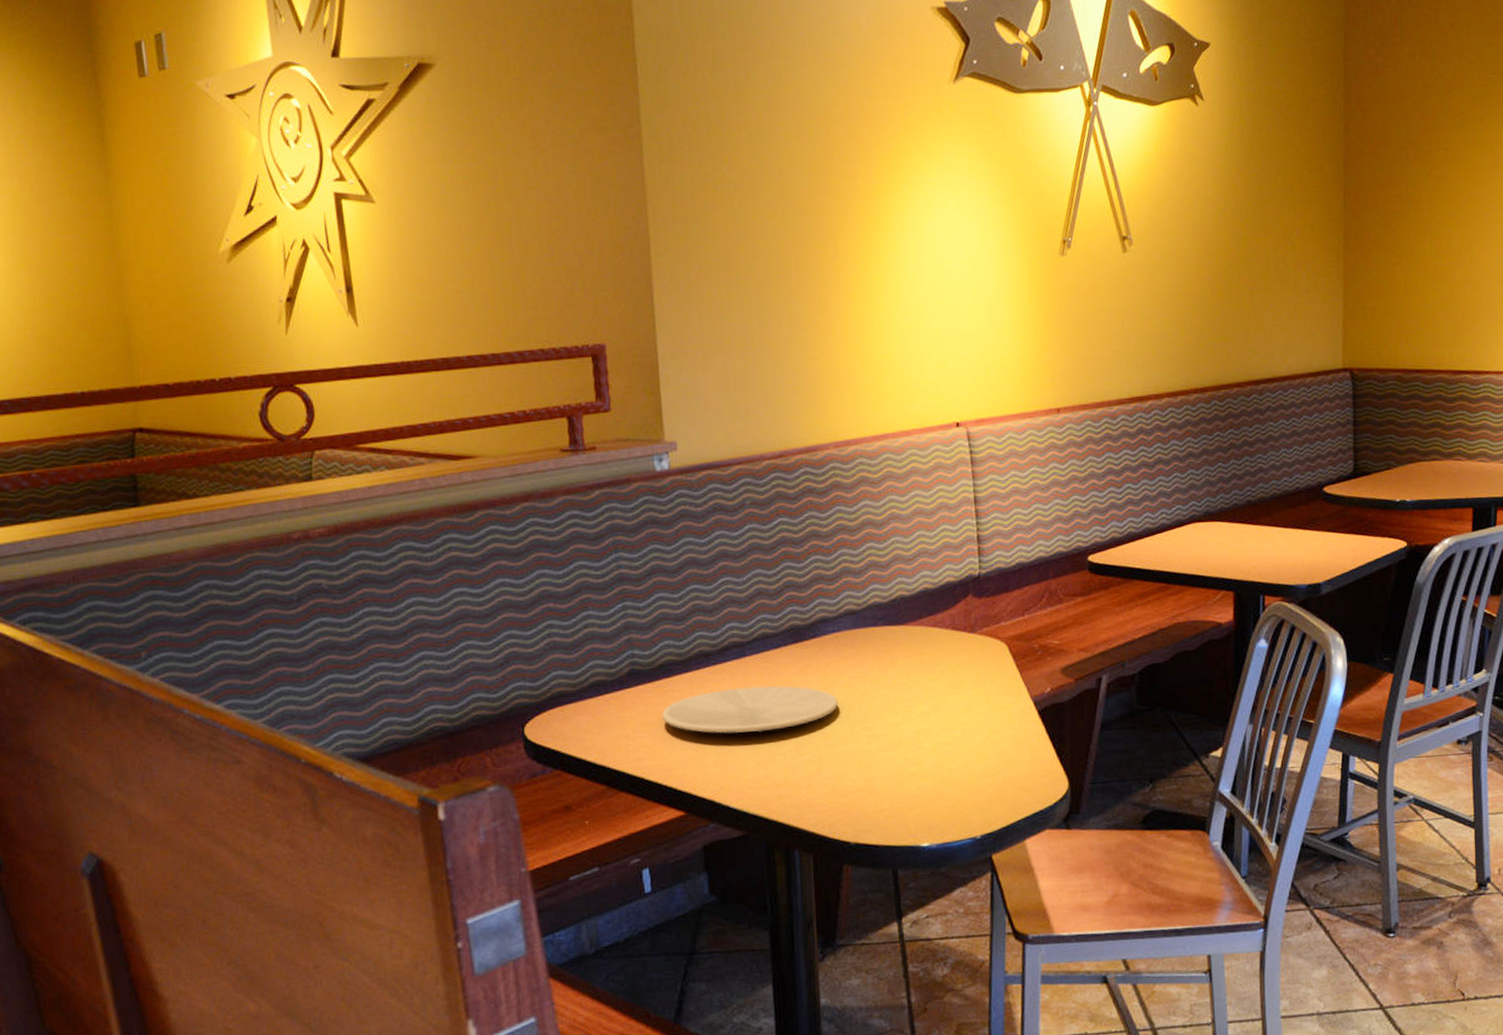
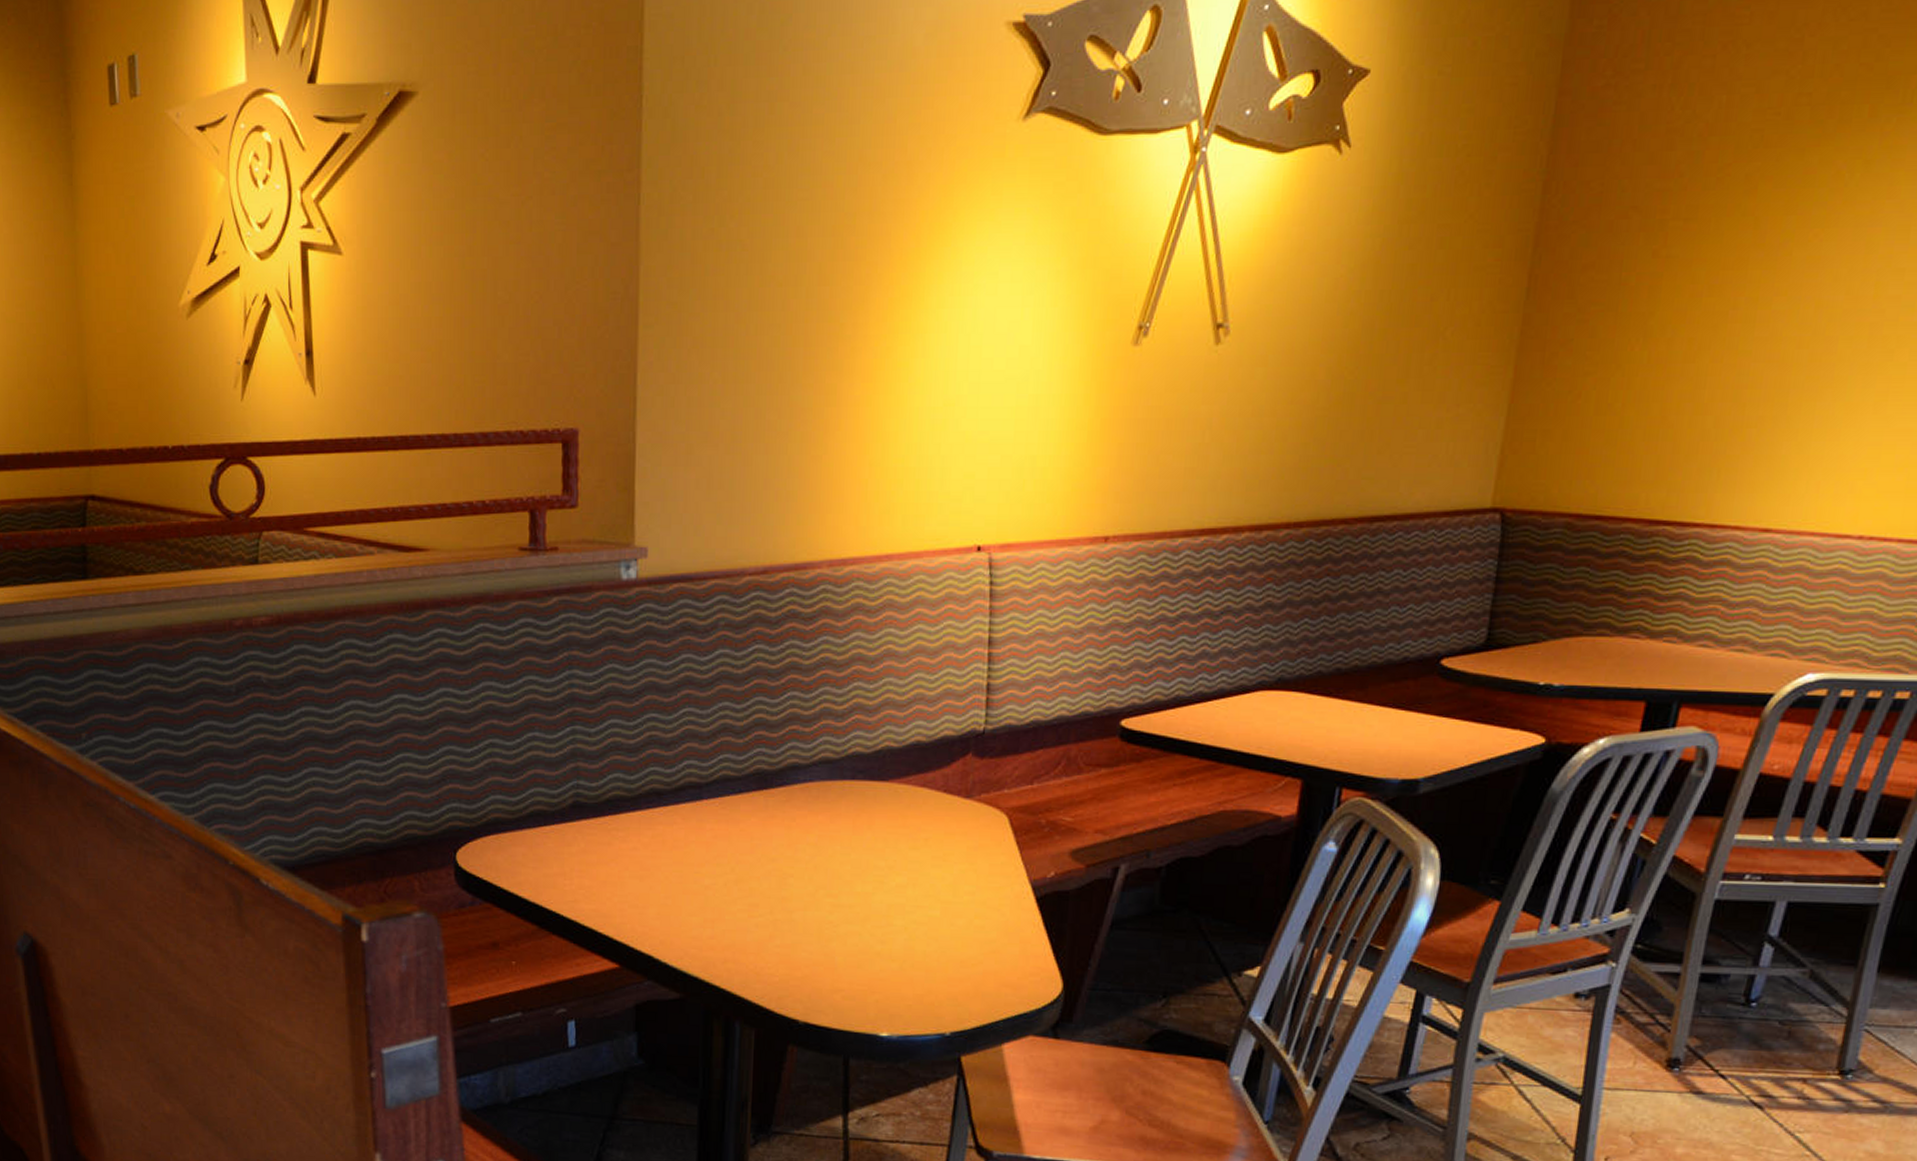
plate: present [661,685,838,734] -> none [603,834,801,886]

